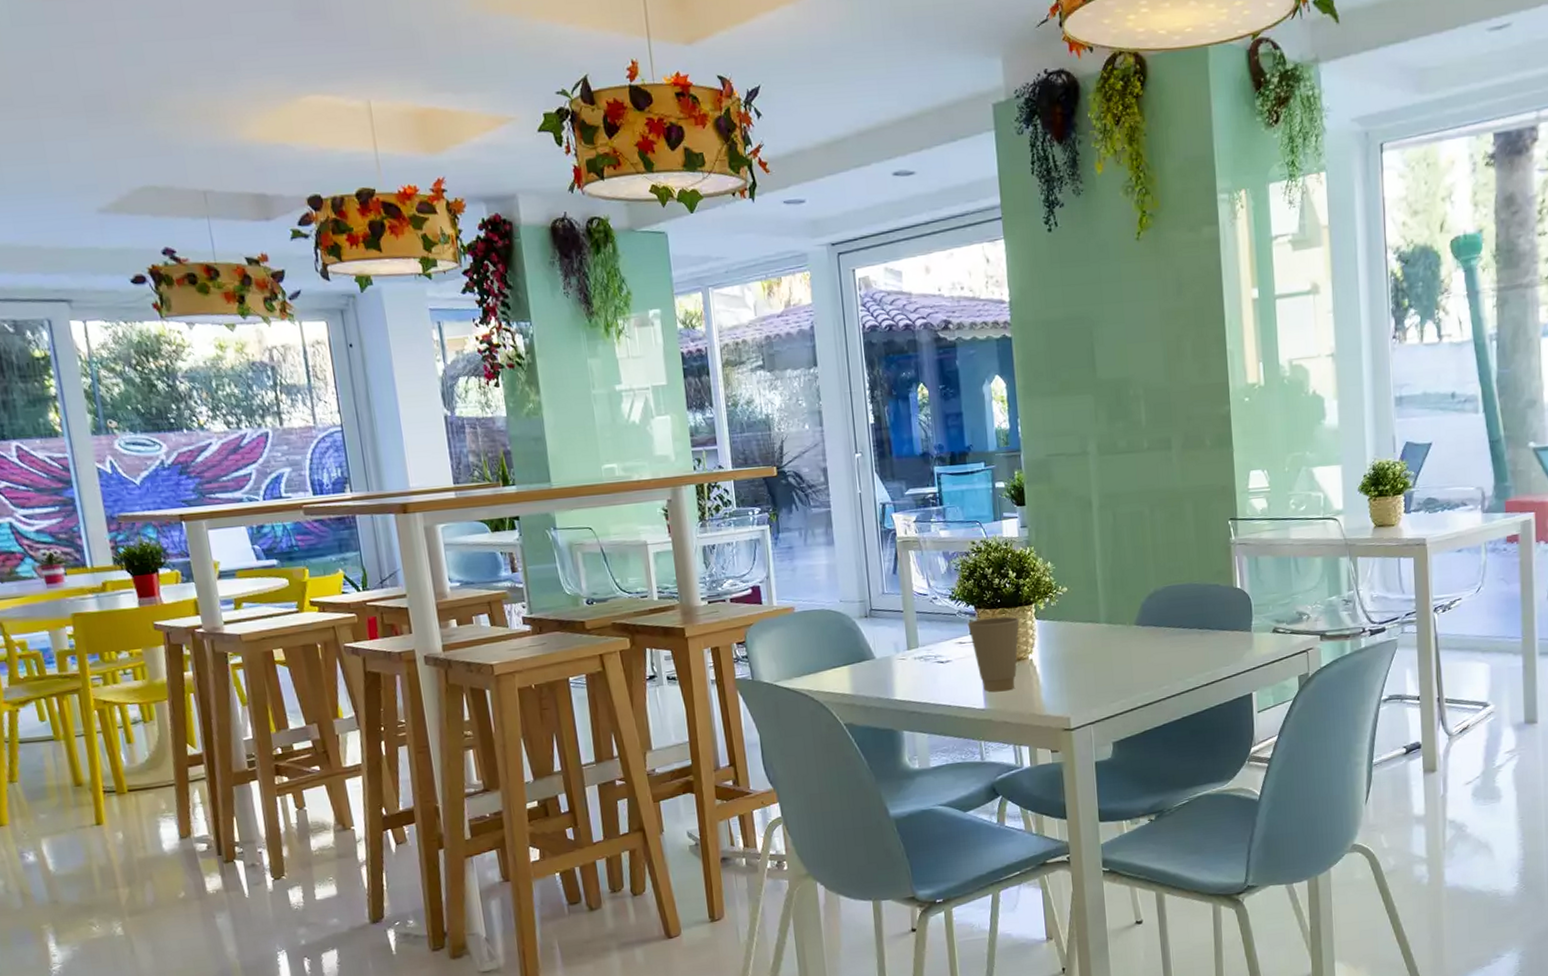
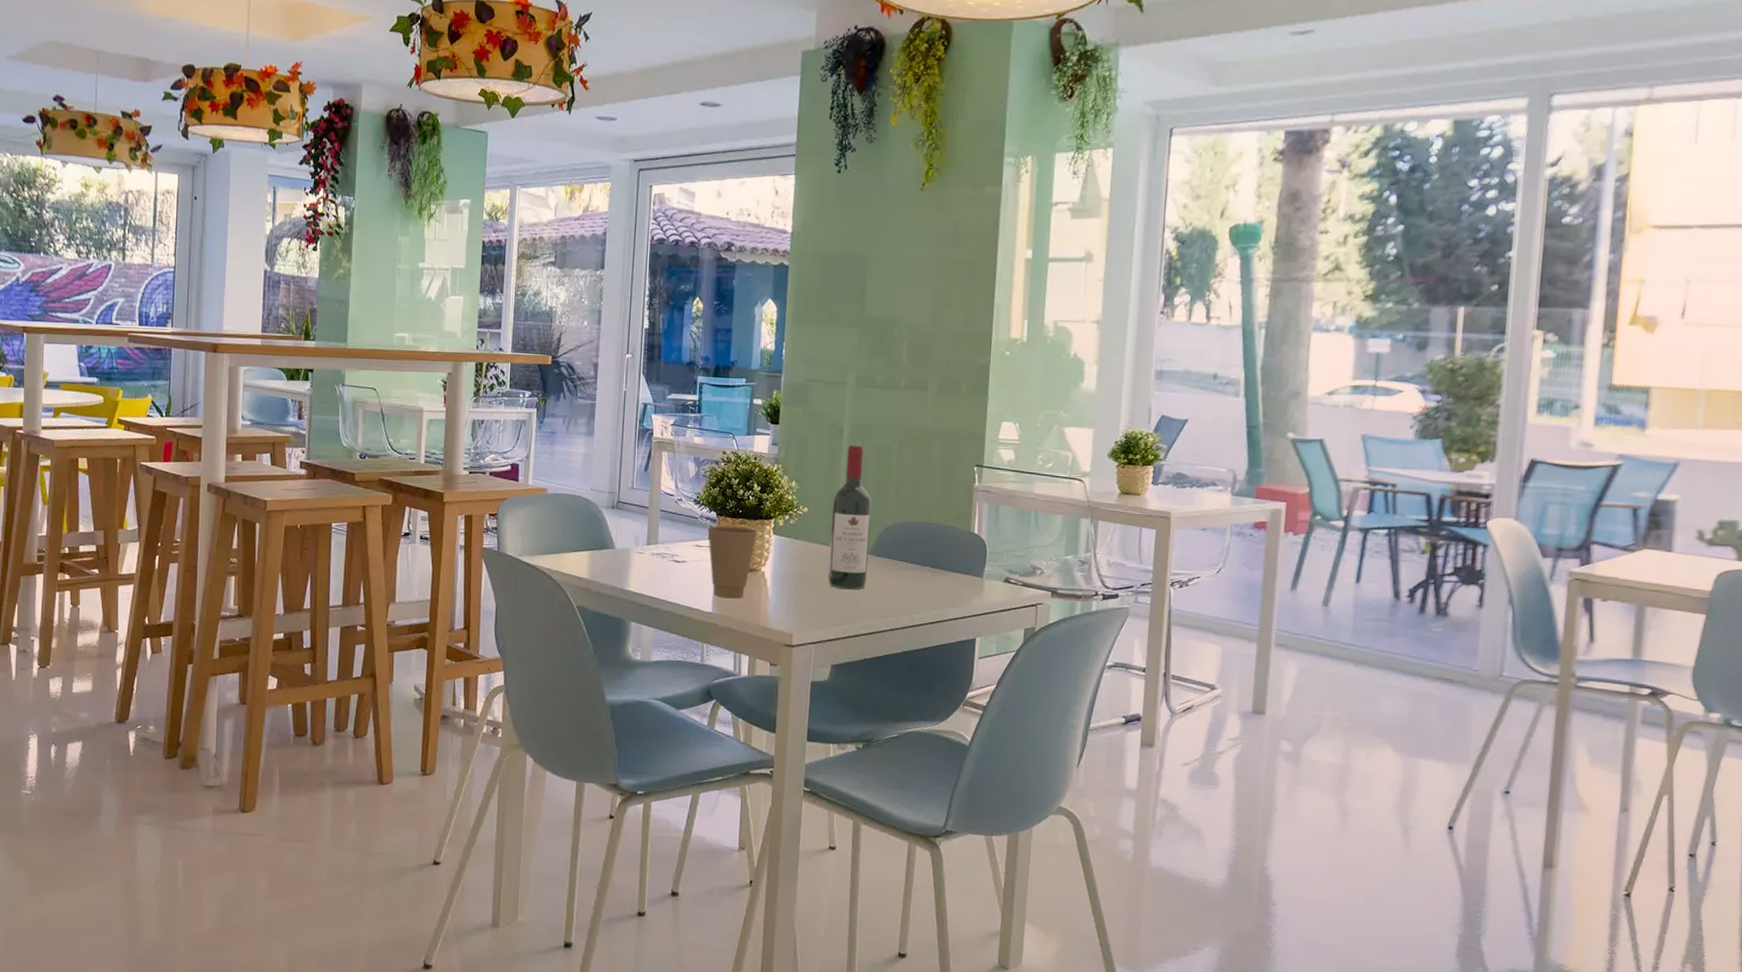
wine bottle: none [1091,515,1137,665] -> present [828,445,872,590]

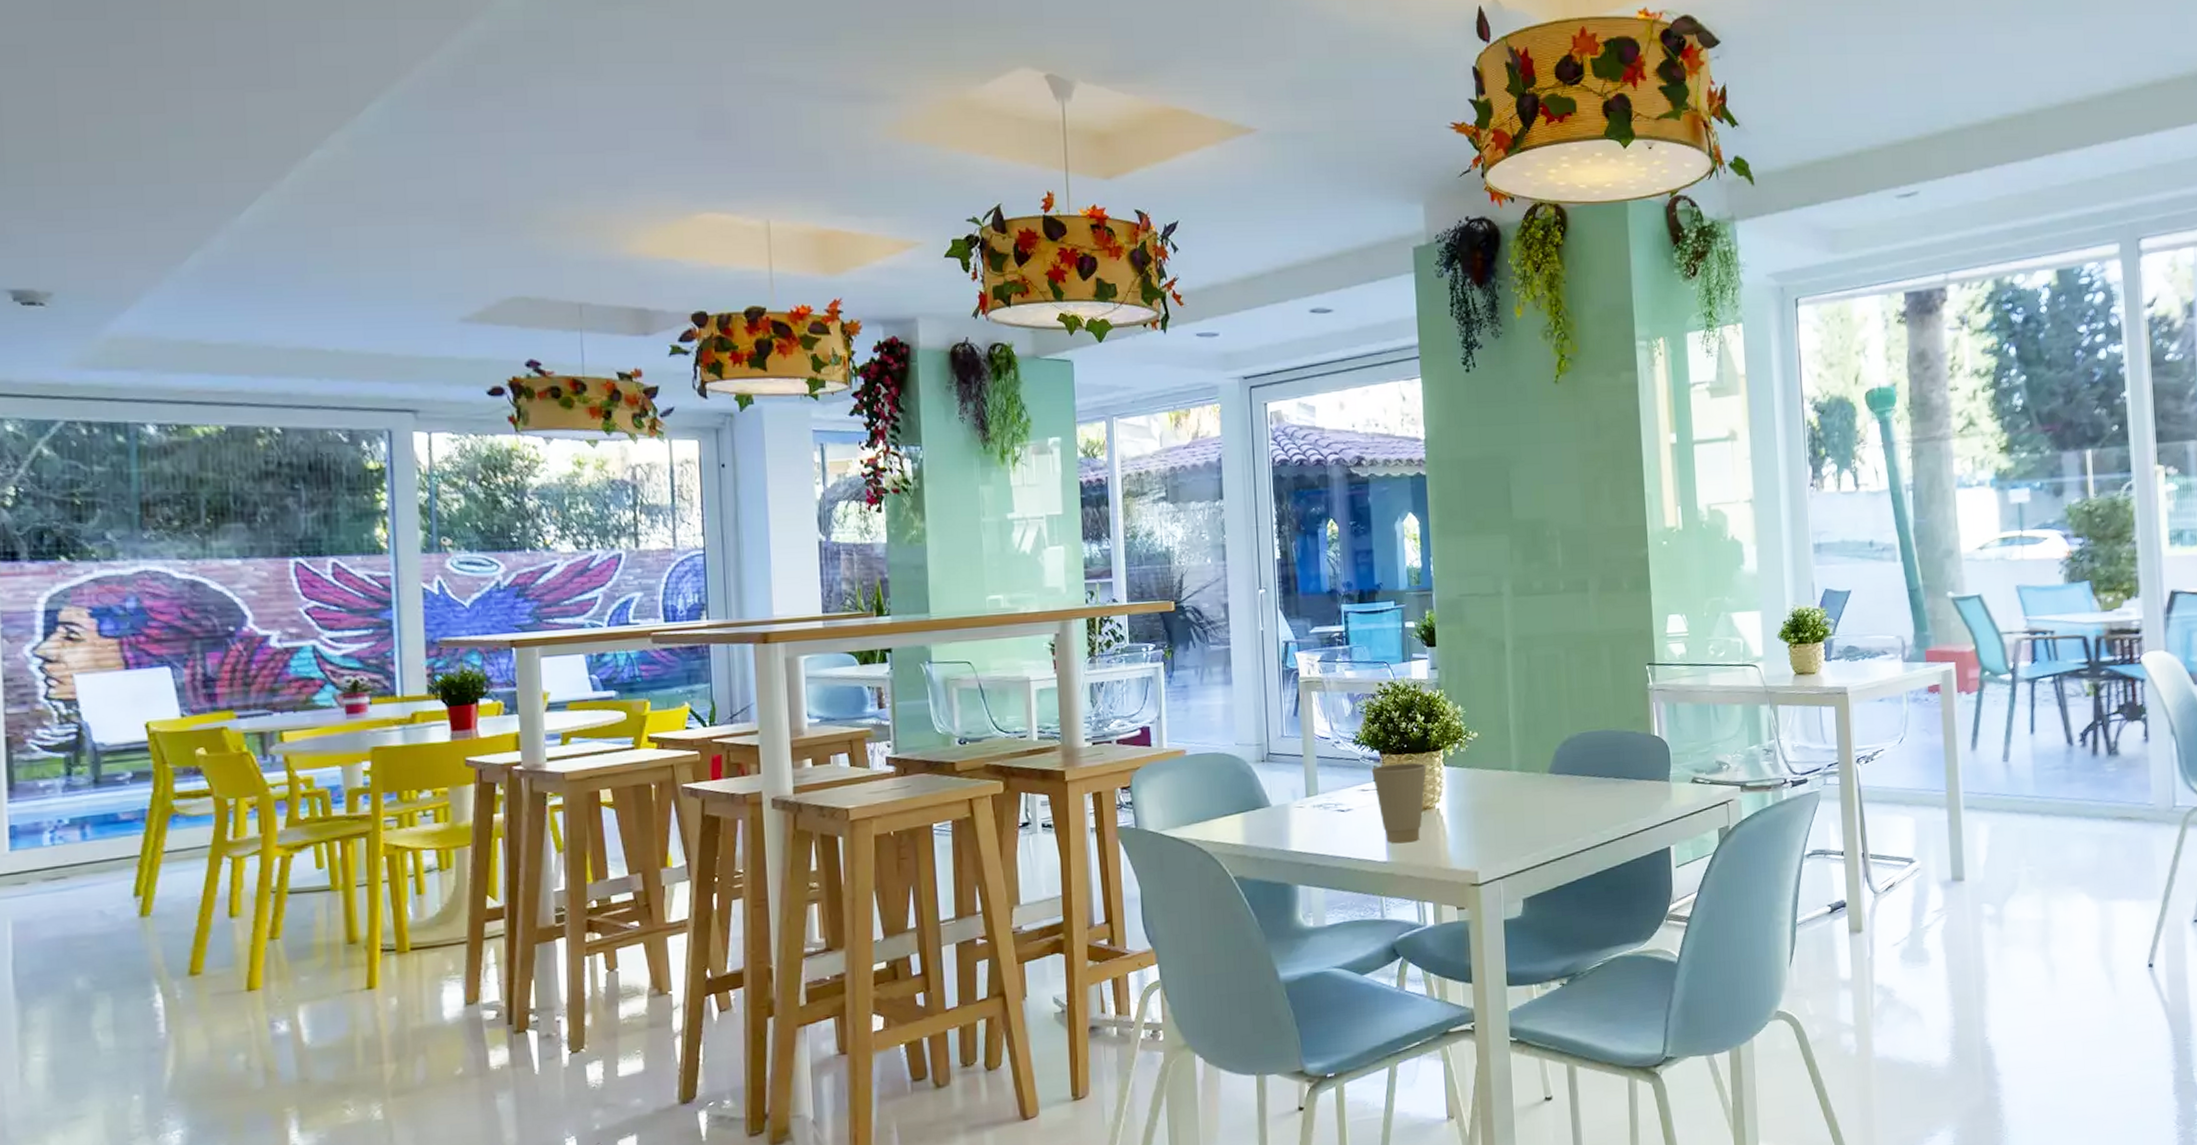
wine bottle: present [828,445,872,590] -> none [1503,658,1550,815]

